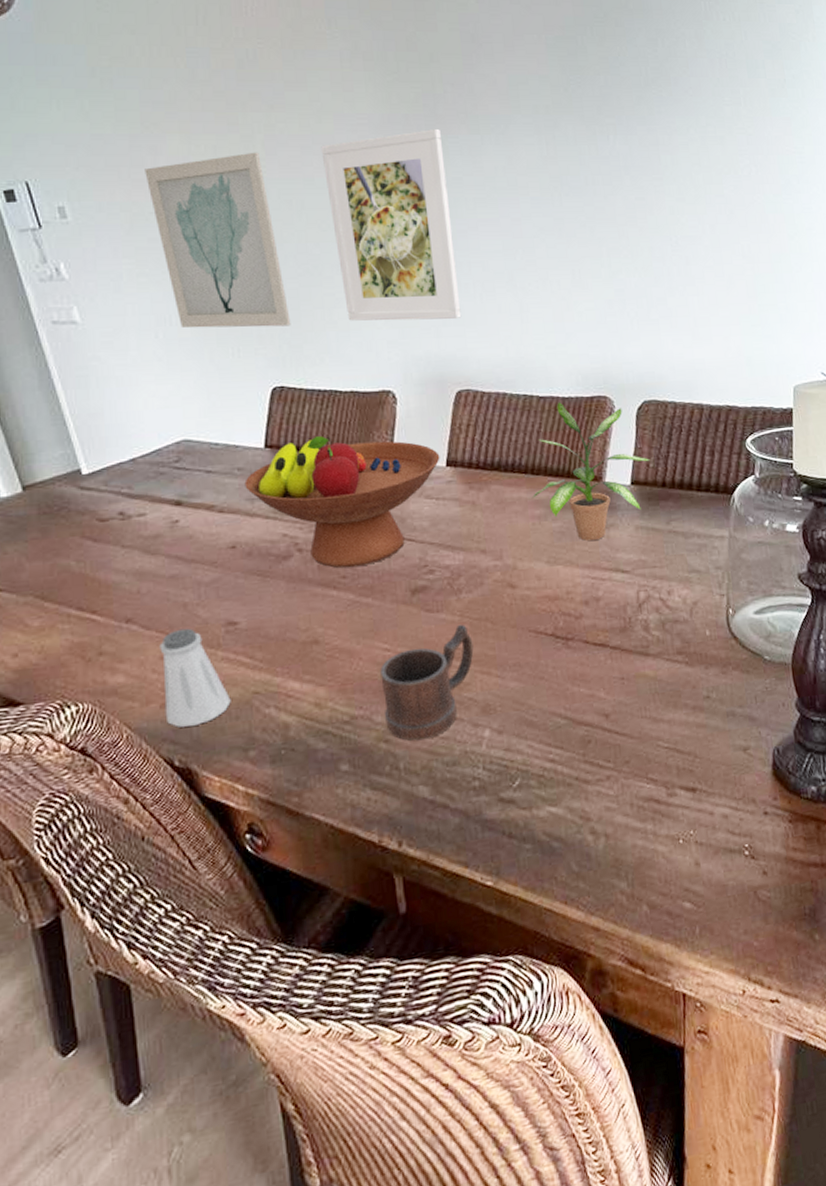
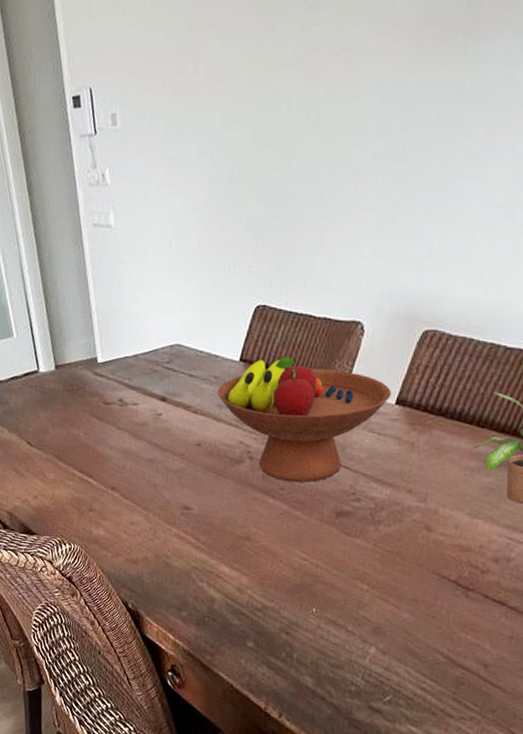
wall art: present [144,152,291,328] -> none [185,59,290,247]
saltshaker: present [159,628,231,727] -> none [127,503,176,582]
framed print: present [321,128,462,321] -> none [337,31,479,255]
mug: present [380,624,474,741] -> none [290,552,380,641]

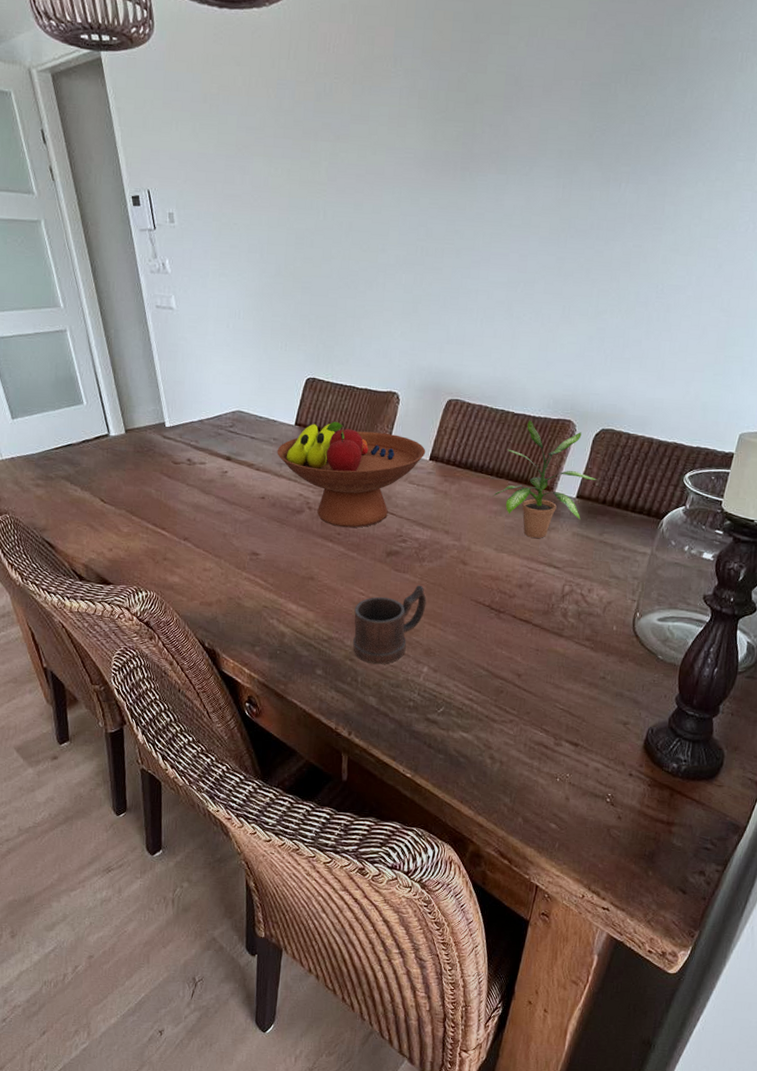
mug: none [290,552,380,641] -> present [353,585,427,665]

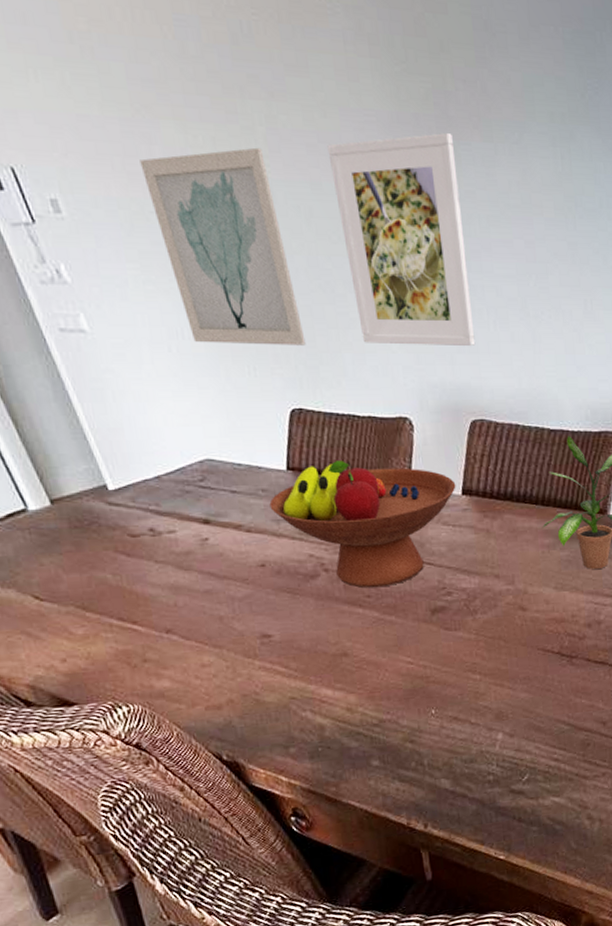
wall art: none [234,177,328,329] -> present [140,147,306,346]
mug: present [353,585,427,665] -> none [404,641,488,742]
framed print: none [372,166,473,339] -> present [327,132,476,347]

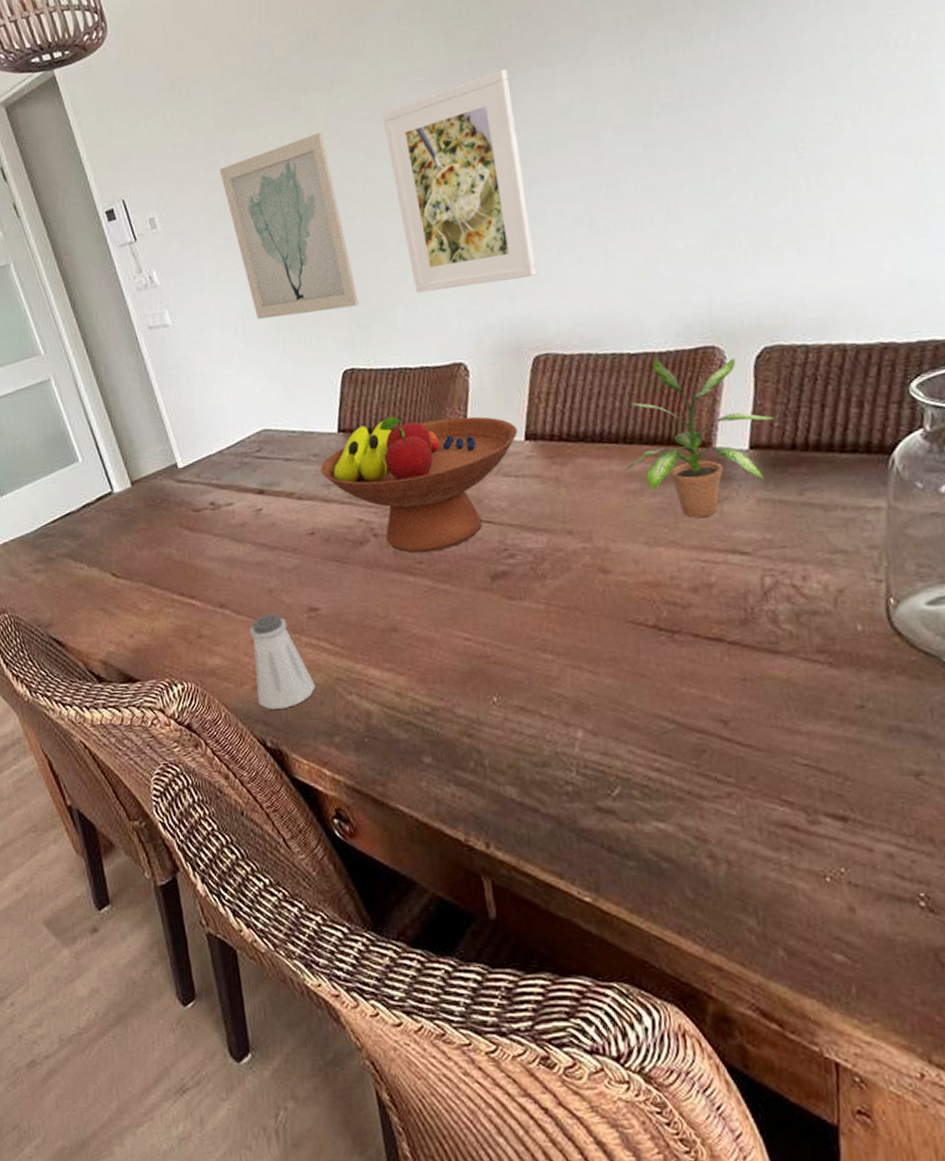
saltshaker: none [200,639,270,727] -> present [249,613,316,710]

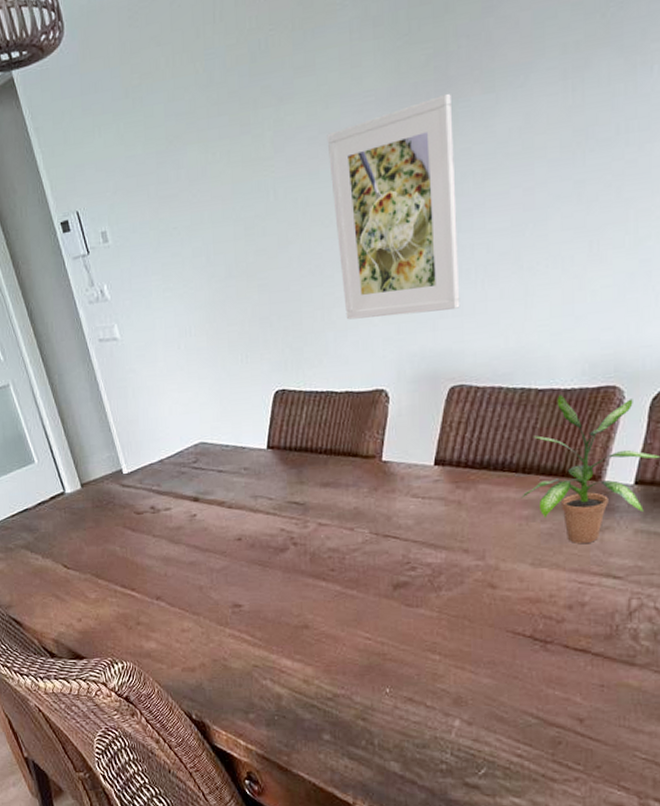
wall art: present [219,132,359,319] -> none [169,151,293,338]
saltshaker: present [249,613,316,710] -> none [181,607,236,688]
fruit bowl: present [320,416,518,553] -> none [249,436,429,562]

